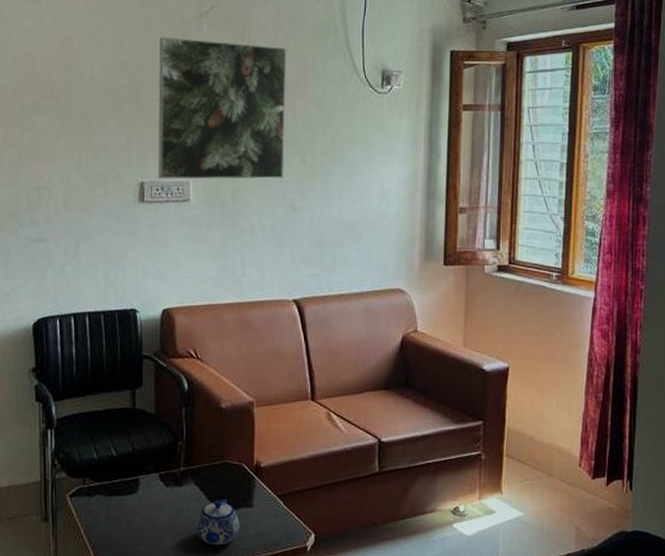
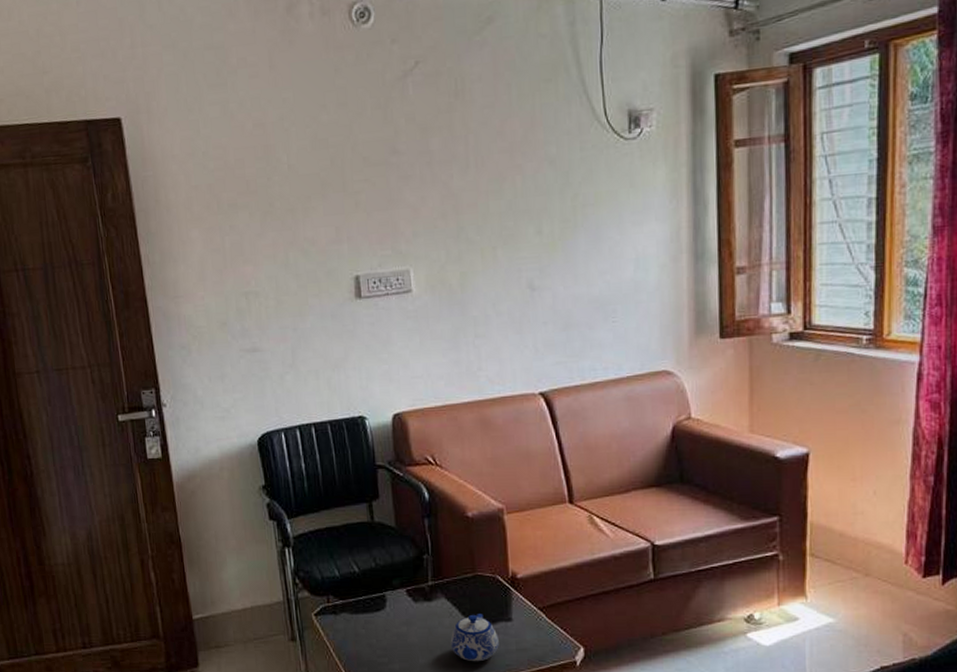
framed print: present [158,37,287,180] -> none [361,99,518,270]

